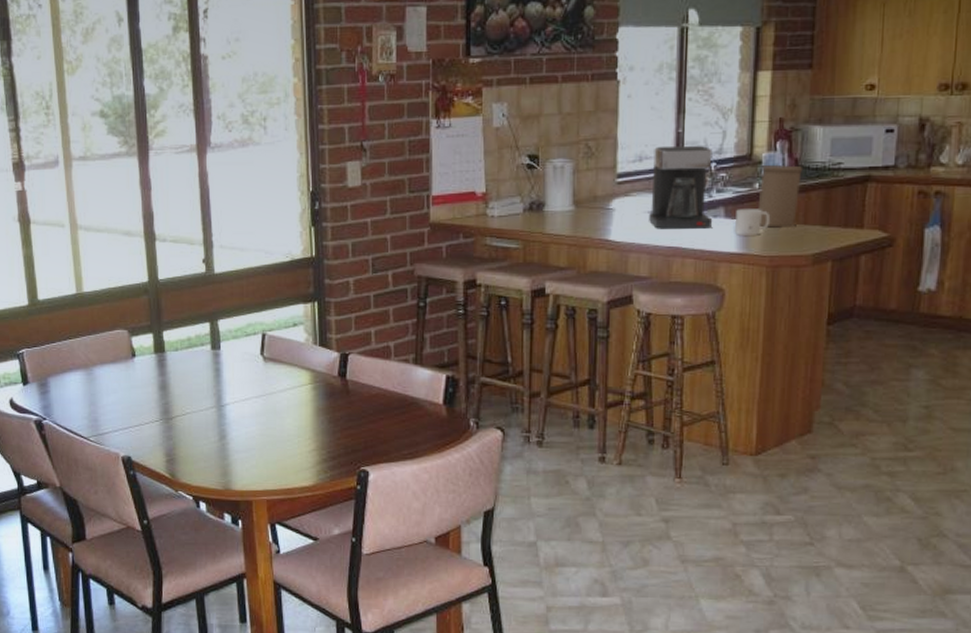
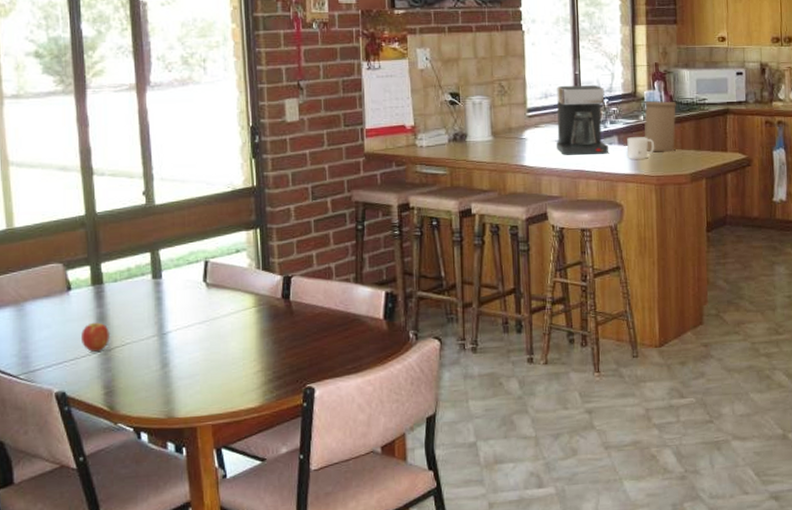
fruit: none [144,390,171,419] -> present [80,322,110,352]

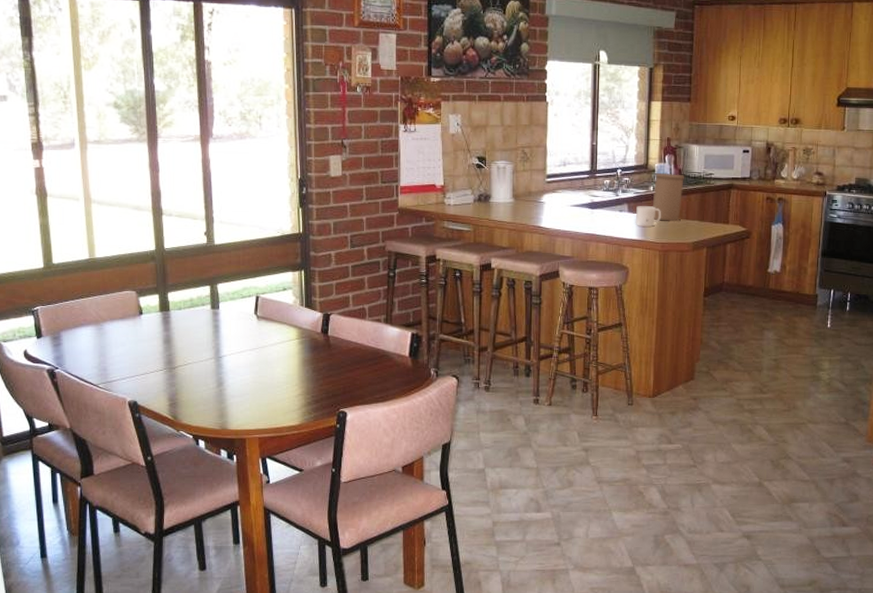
fruit: present [80,322,110,352] -> none [150,343,174,369]
coffee maker: present [556,84,608,155] -> none [571,154,619,220]

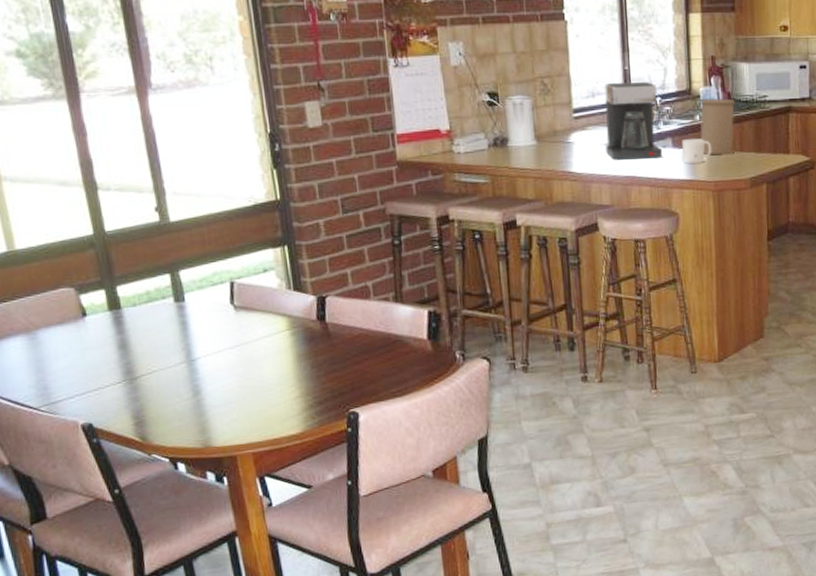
coffee maker: none [571,154,619,220] -> present [604,81,662,160]

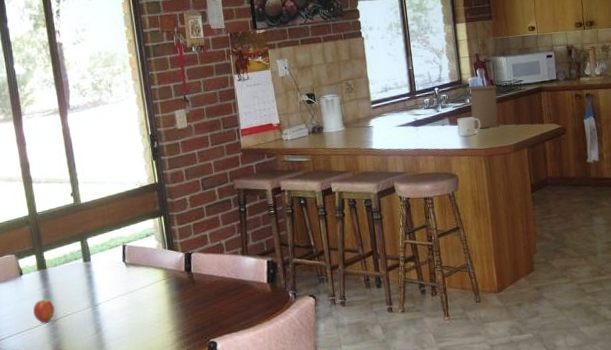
fruit: none [102,349,134,381] -> present [32,299,55,323]
coffee maker: present [604,81,662,160] -> none [394,76,442,138]

